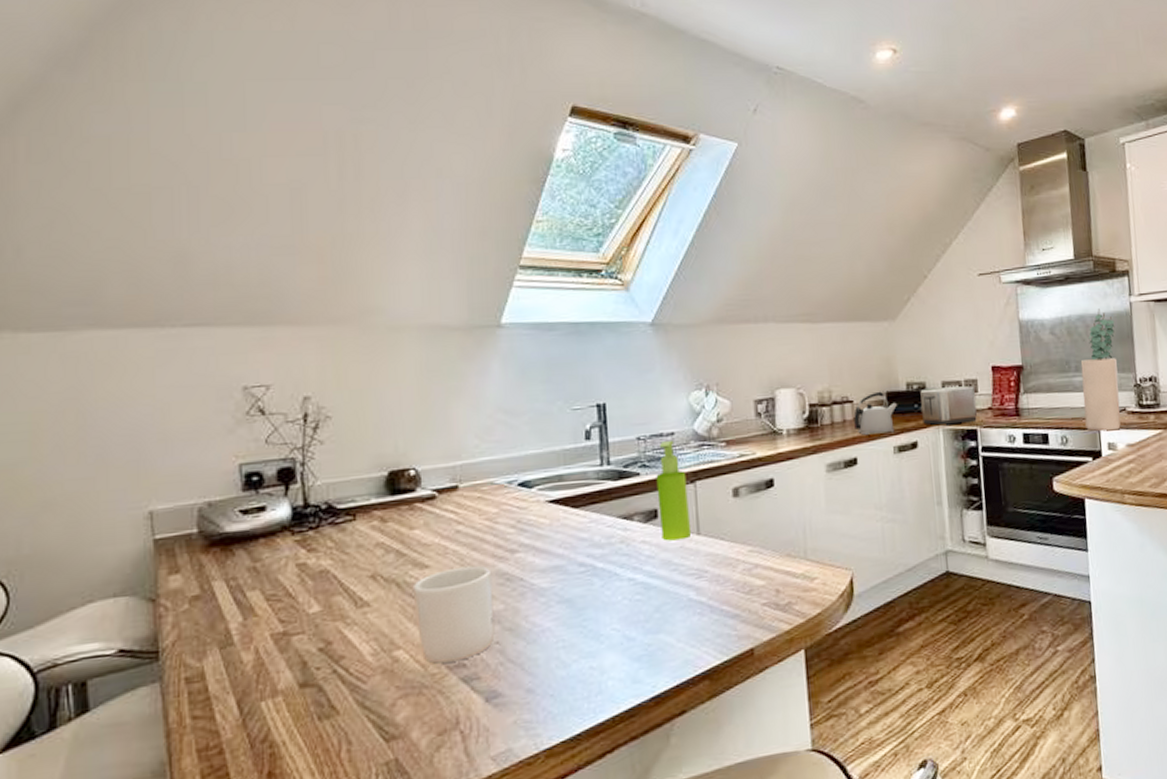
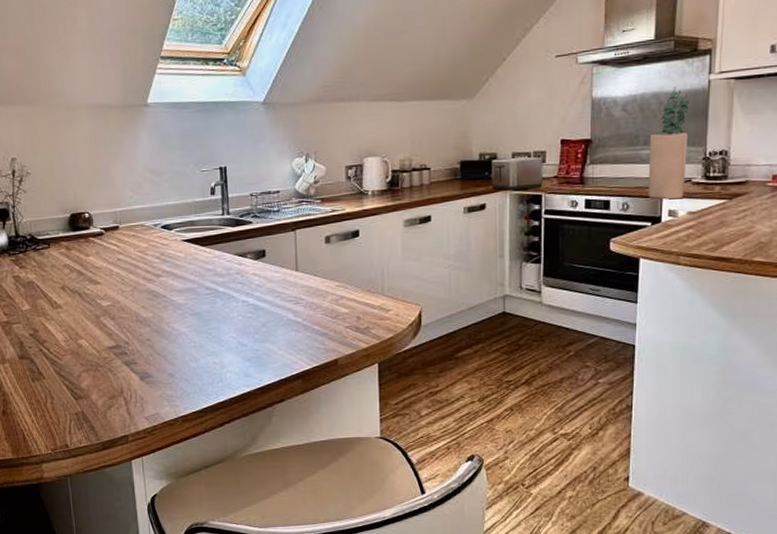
mug: present [412,565,495,664] -> none [89,284,146,351]
soap dispenser: present [656,441,692,541] -> none [264,197,292,275]
kettle: present [853,391,898,435] -> none [430,160,471,197]

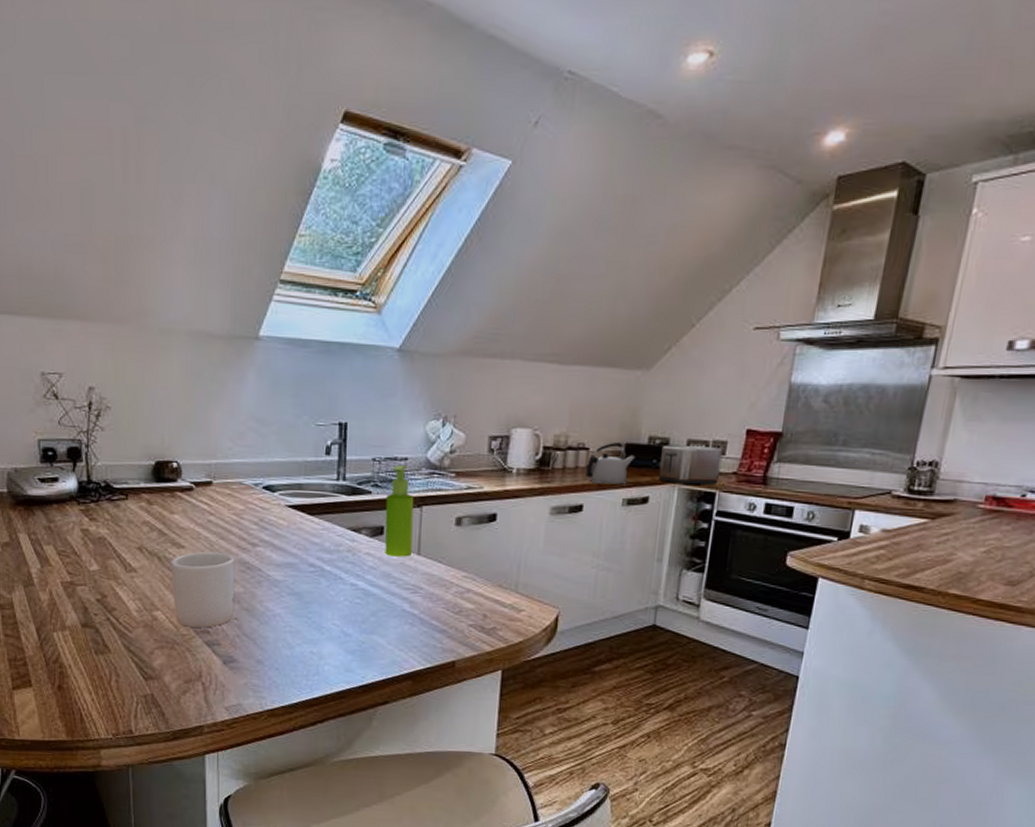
mug: none [89,284,146,351] -> present [170,551,235,628]
soap dispenser: none [264,197,292,275] -> present [385,465,414,557]
kettle: none [430,160,471,197] -> present [586,441,636,485]
vase: present [648,87,690,200] -> none [839,379,905,513]

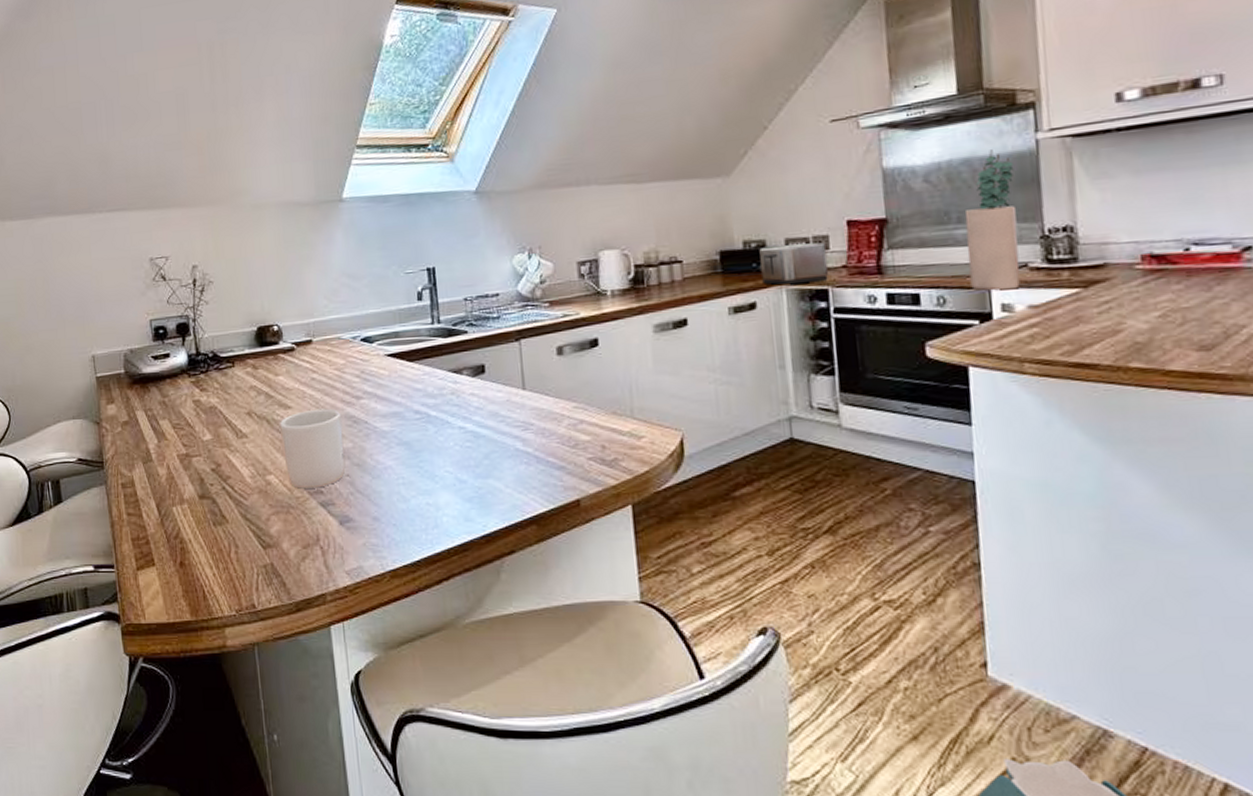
soap dispenser: present [385,465,414,557] -> none [482,301,518,395]
kettle: present [586,441,636,485] -> none [683,250,734,296]
vase: none [839,379,905,513] -> present [964,150,1021,292]

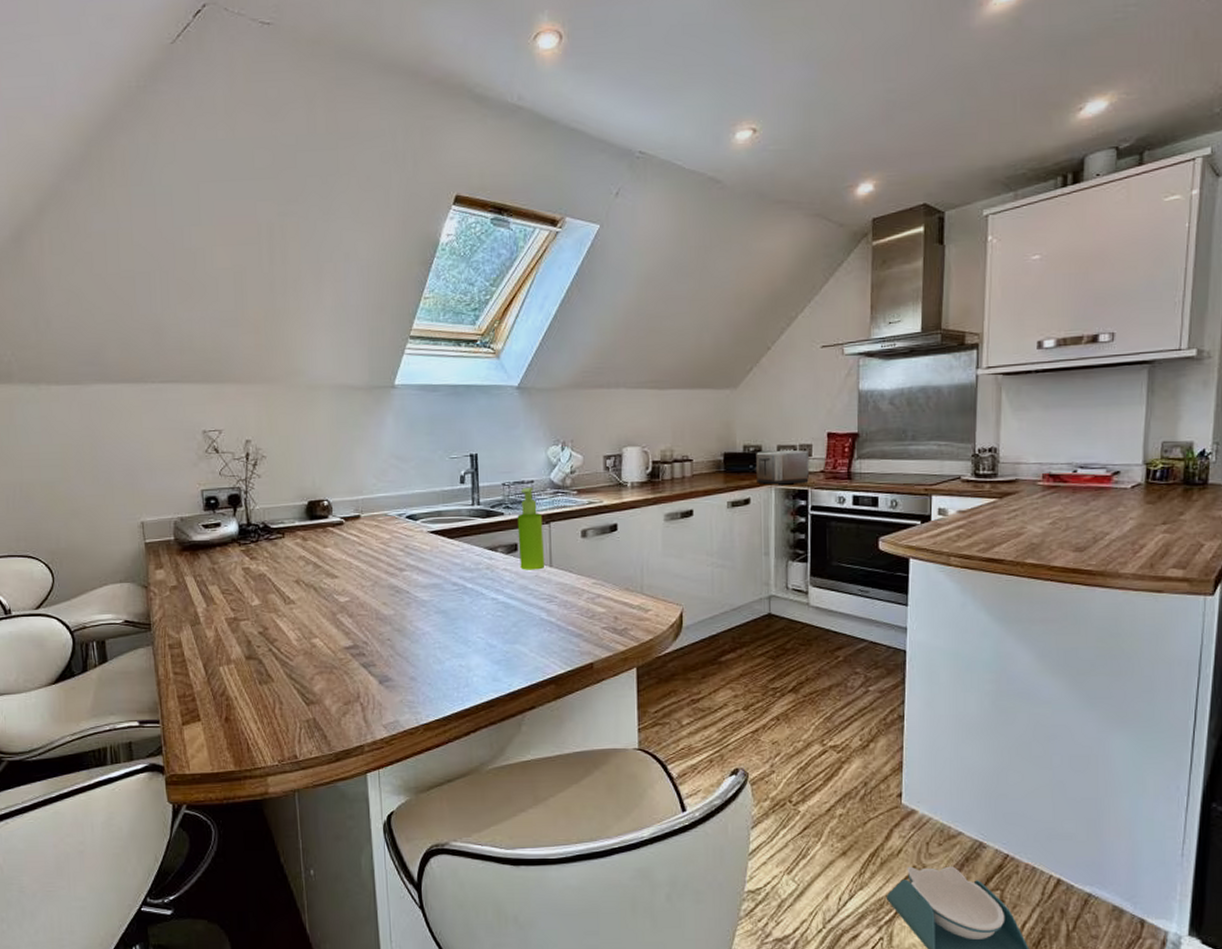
mug: present [279,408,346,489] -> none [325,579,387,651]
soap dispenser: none [482,301,518,395] -> present [517,488,545,570]
vase: present [964,150,1021,292] -> none [917,381,958,498]

